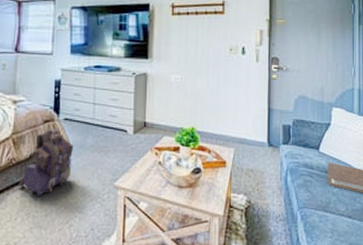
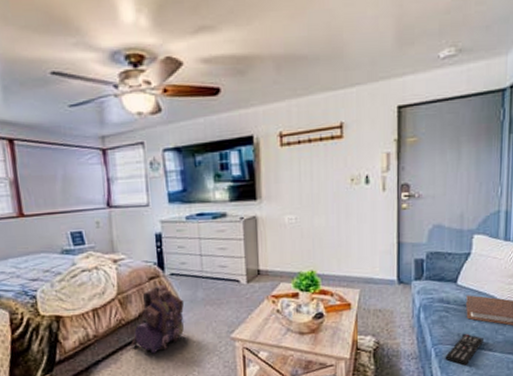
remote control: none [309,200,343,231] -> present [445,334,483,366]

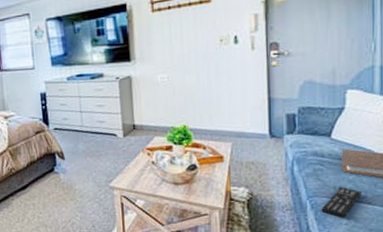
backpack: present [130,284,184,354] -> none [20,137,67,200]

